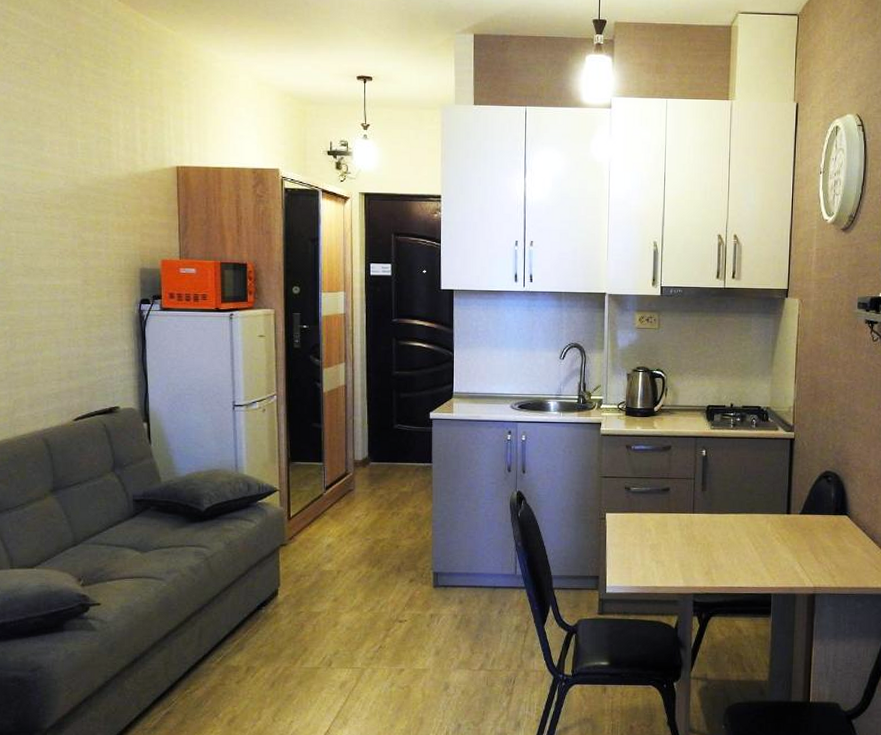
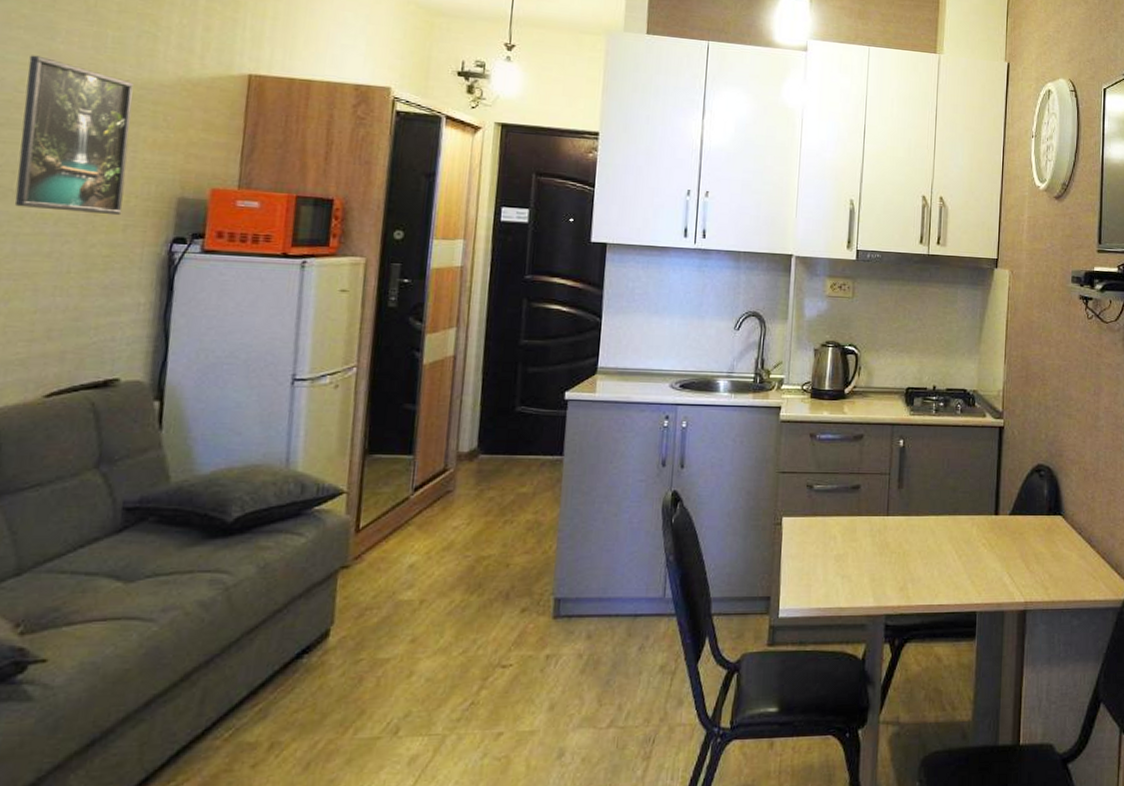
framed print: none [29,163,105,284] -> present [14,55,134,216]

